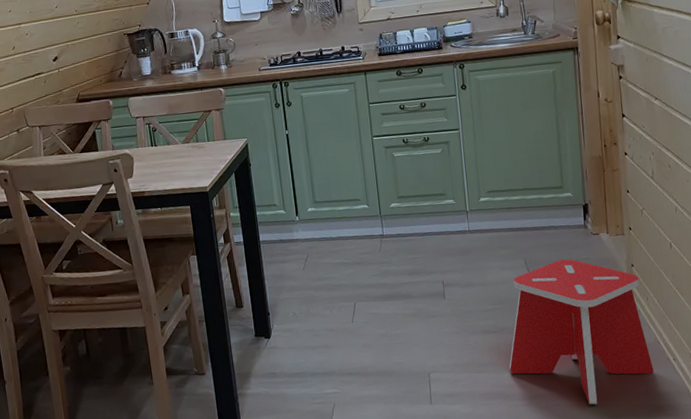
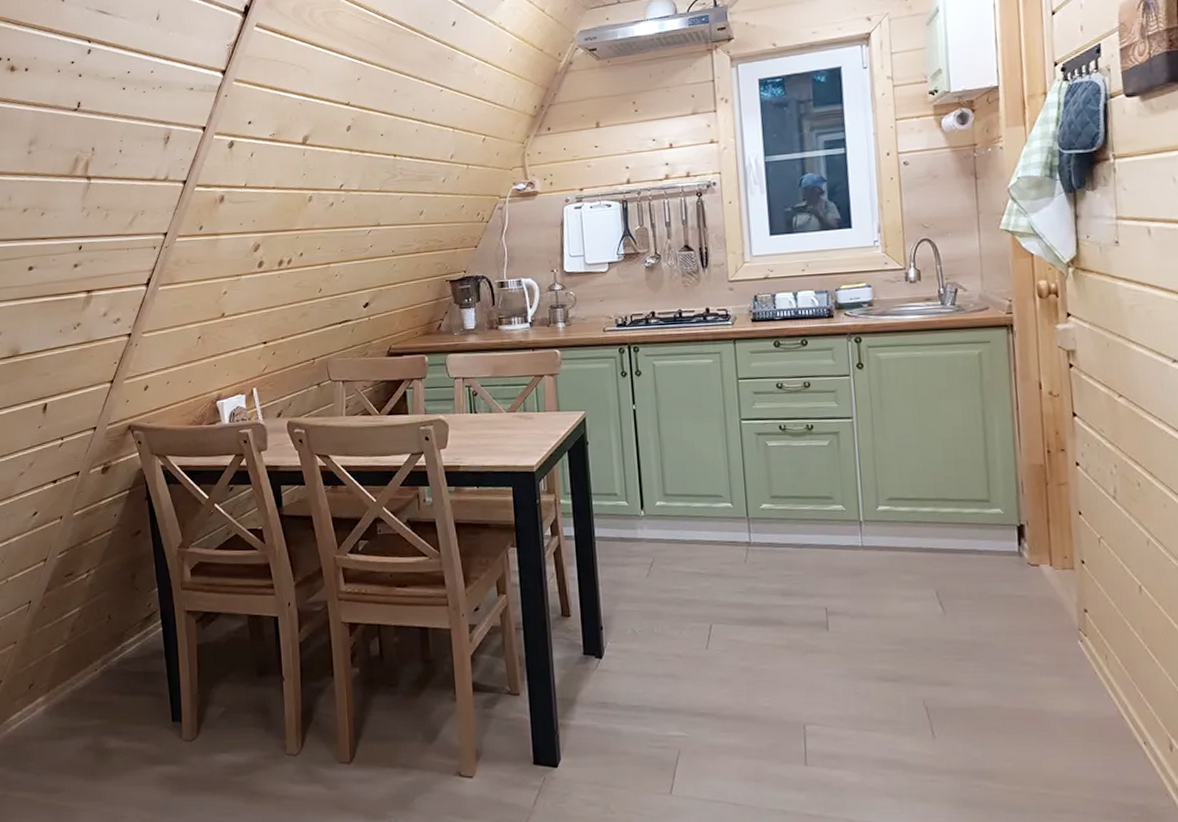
step stool: present [509,259,654,405] -> none [912,594,1115,792]

